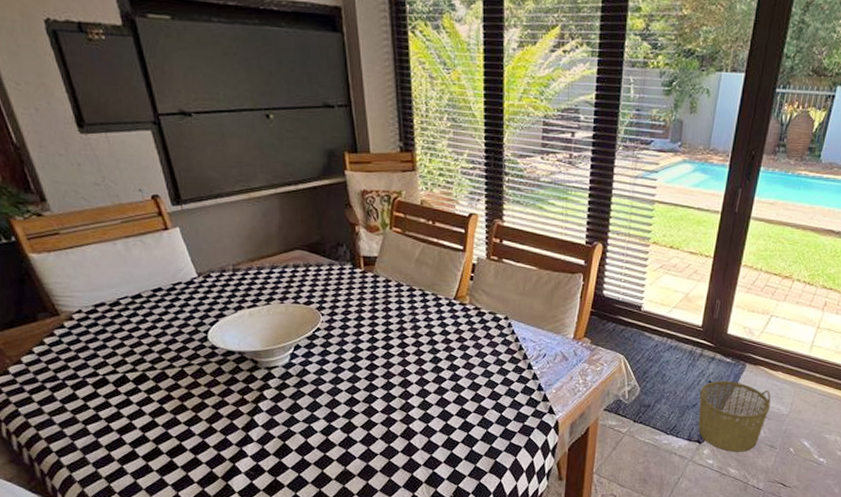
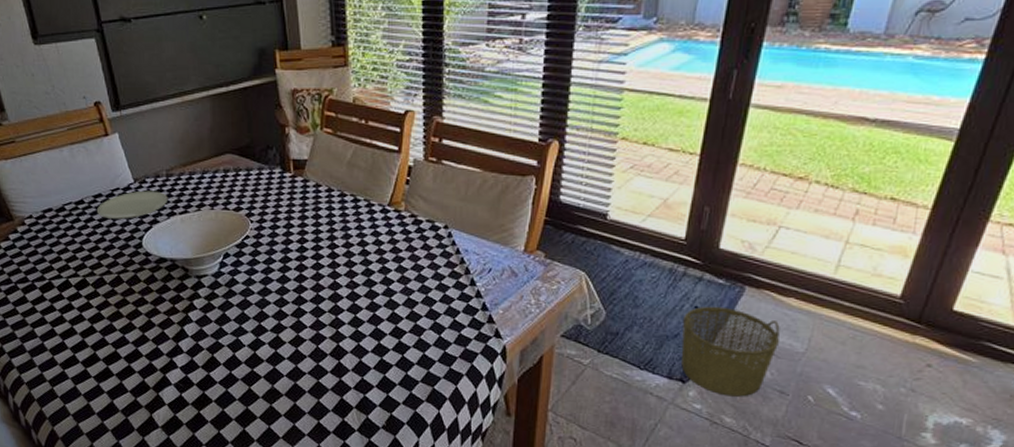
plate: none [156,285,235,314] -> present [96,190,168,220]

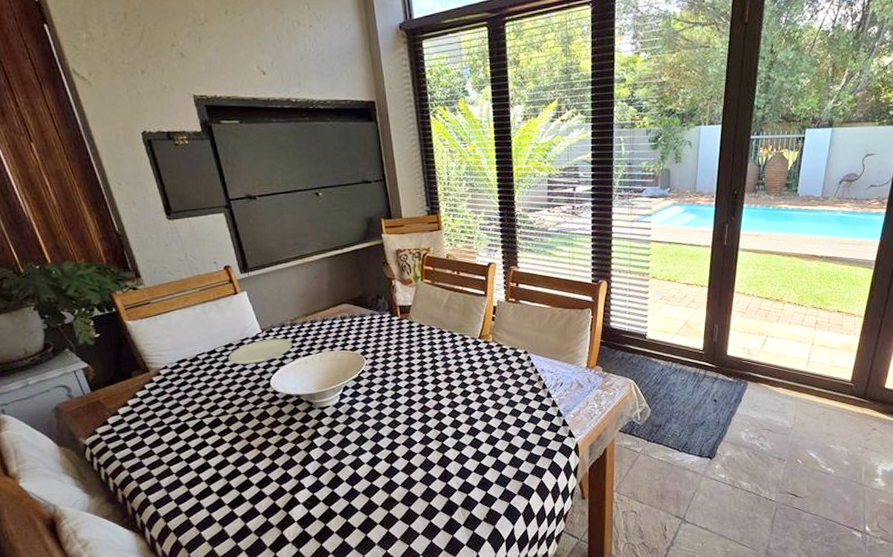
basket: present [681,306,780,397] -> none [706,398,774,466]

